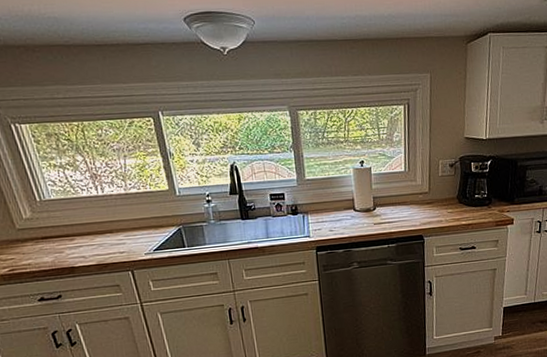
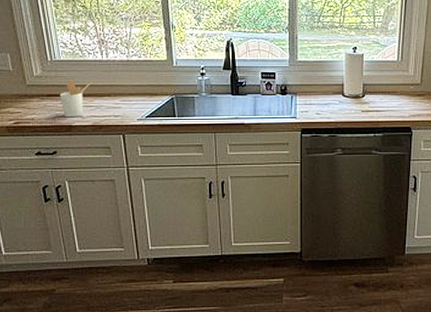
utensil holder: none [55,219,90,260] -> present [59,80,92,118]

